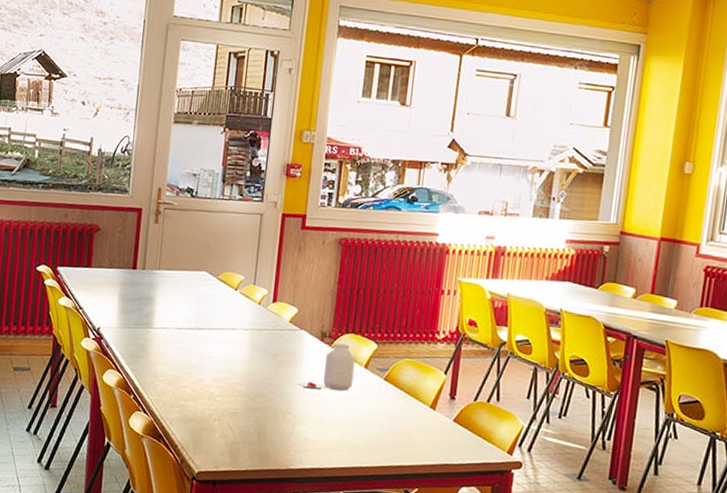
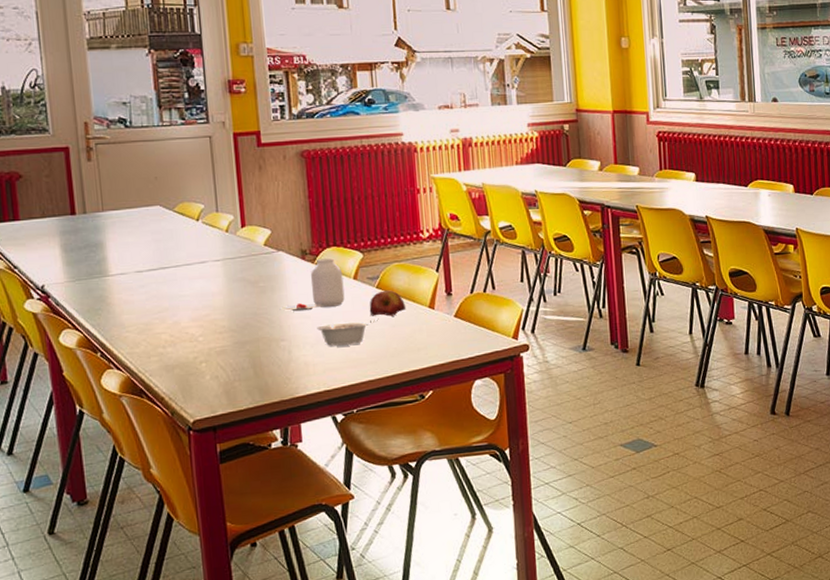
legume: none [322,406,379,430] -> present [317,320,378,346]
apple: none [373,383,409,410] -> present [369,290,406,316]

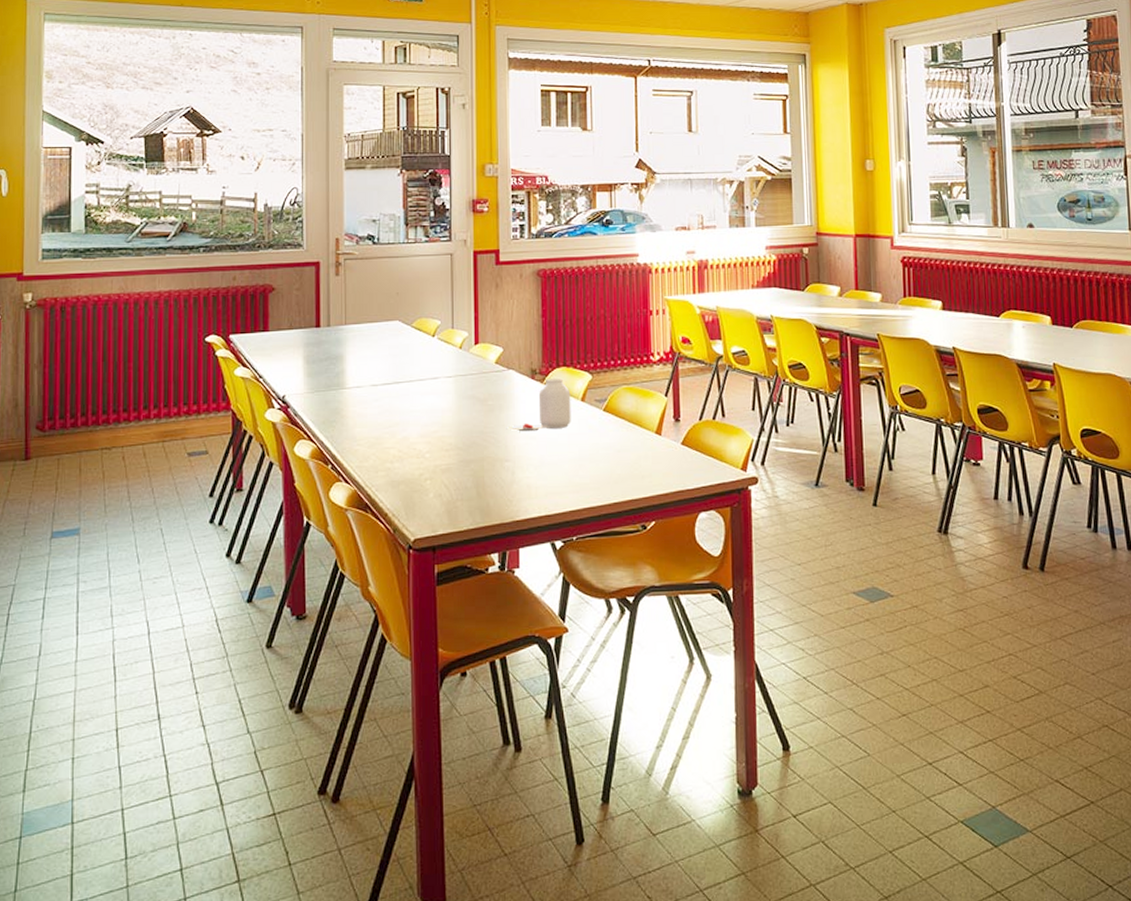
legume: present [317,320,378,346] -> none [542,444,603,469]
apple: present [369,290,406,316] -> none [595,413,633,441]

